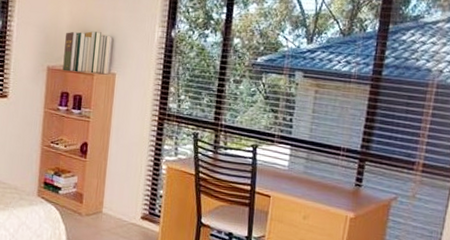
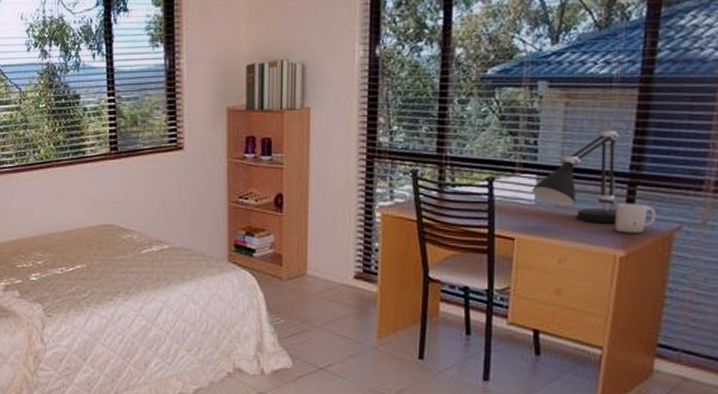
desk lamp: none [286,115,354,191] -> present [531,130,619,224]
mug: none [347,174,379,200] -> present [615,202,657,234]

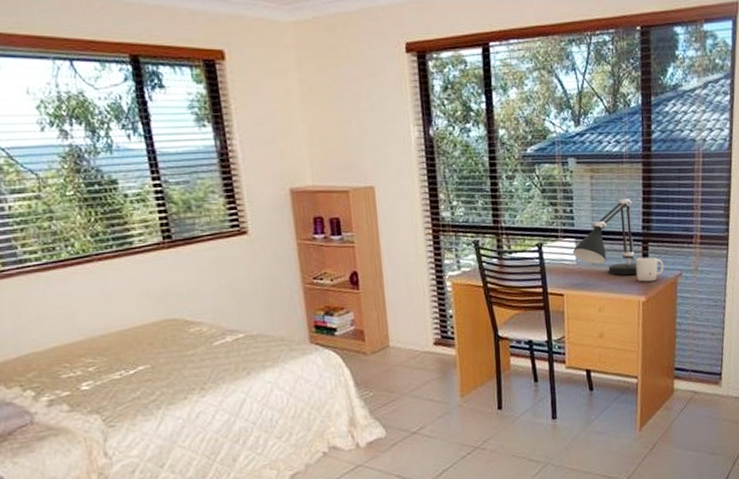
books: present [245,59,303,111] -> none [305,140,367,192]

